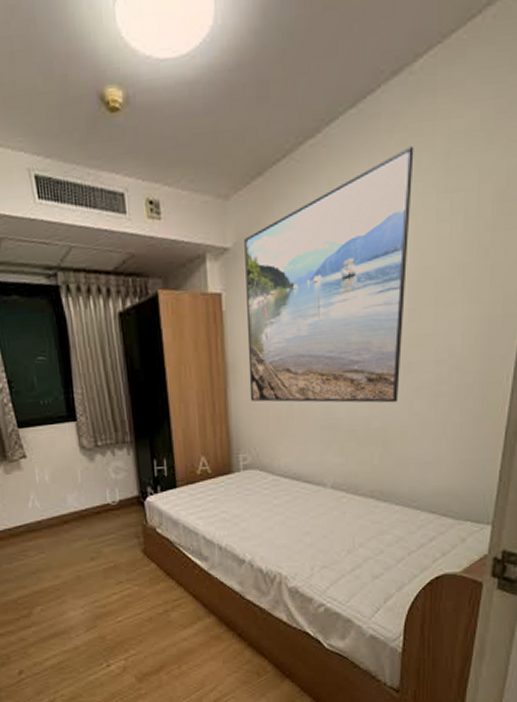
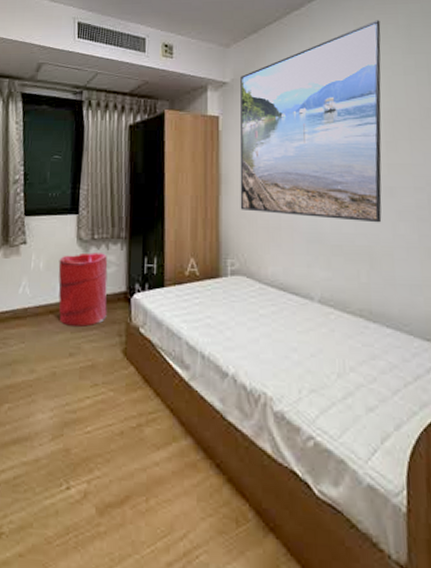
laundry hamper: none [64,460,122,533] -> present [58,253,108,327]

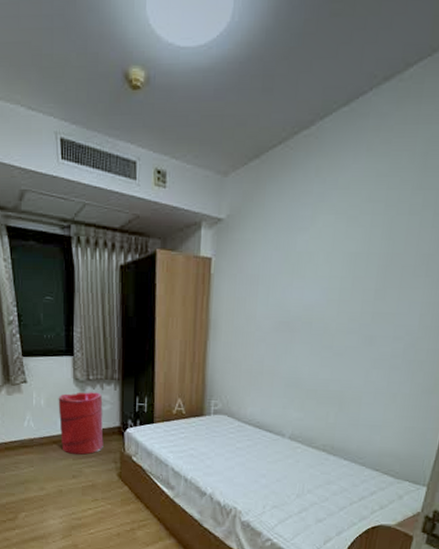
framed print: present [240,20,382,223] -> none [226,145,396,370]

